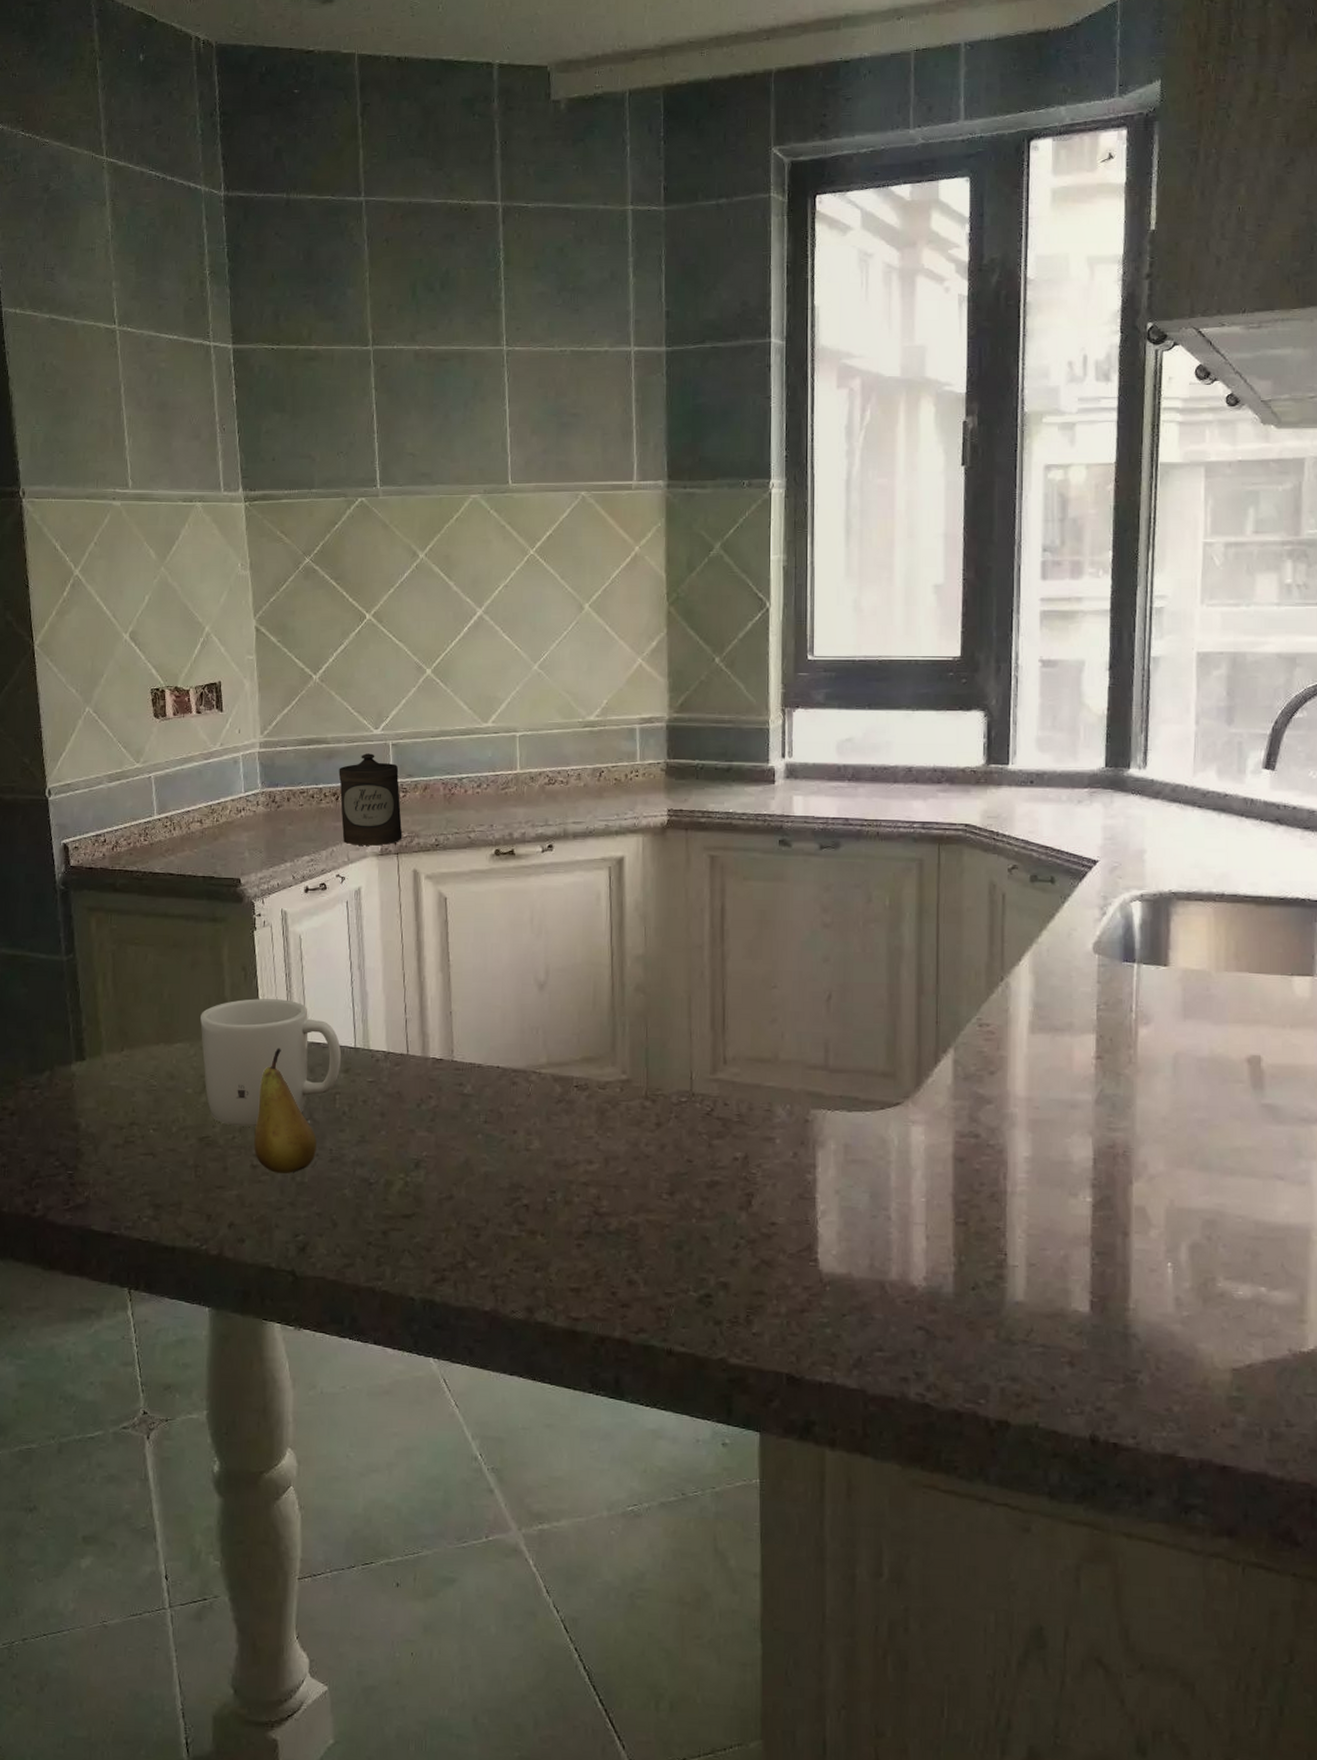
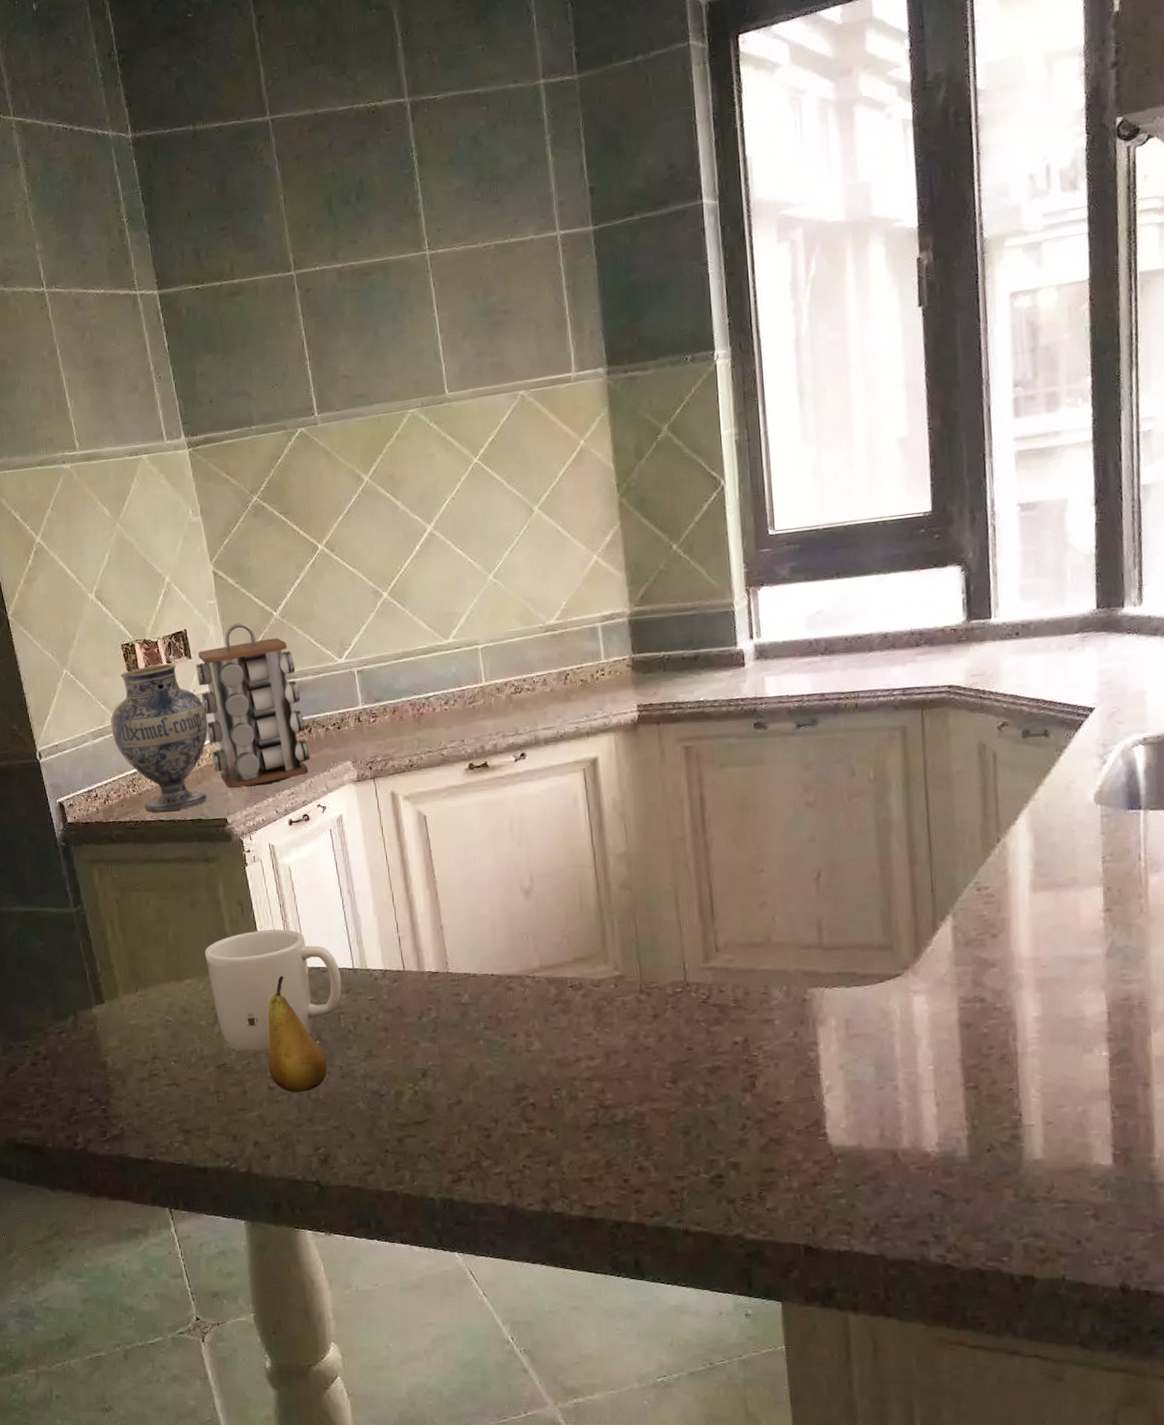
ceramic jug: none [129,713,232,866] -> present [110,663,208,813]
spice rack: none [226,681,334,849] -> present [196,622,310,789]
canister: present [338,753,403,846] -> none [308,683,377,775]

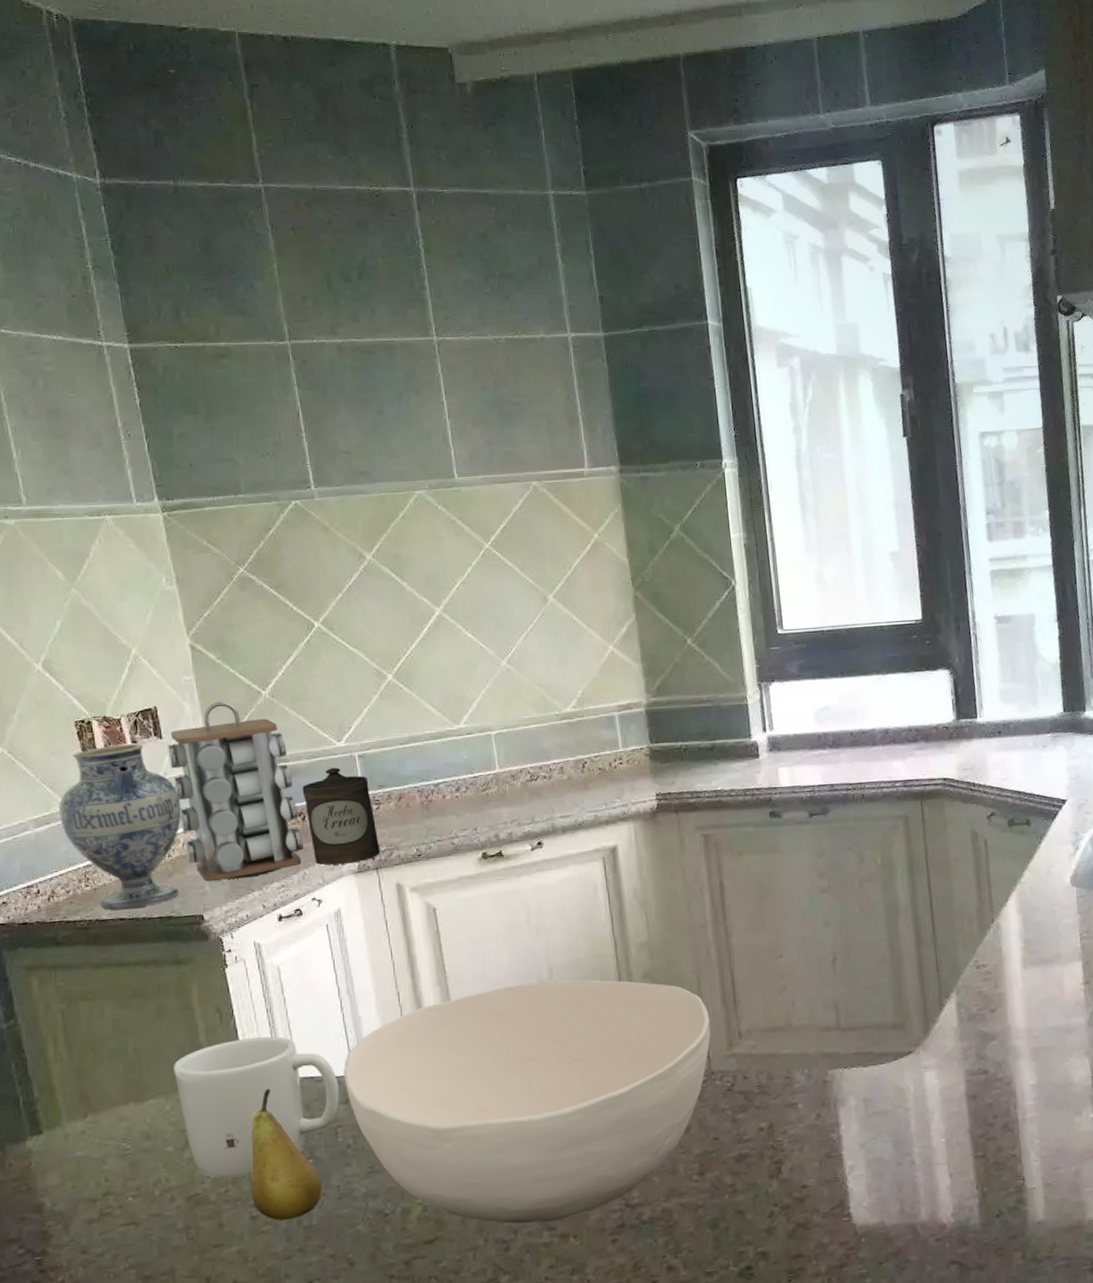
canister: none [308,683,377,775] -> present [302,767,381,866]
bowl: none [344,886,687,1115] -> present [342,979,711,1224]

